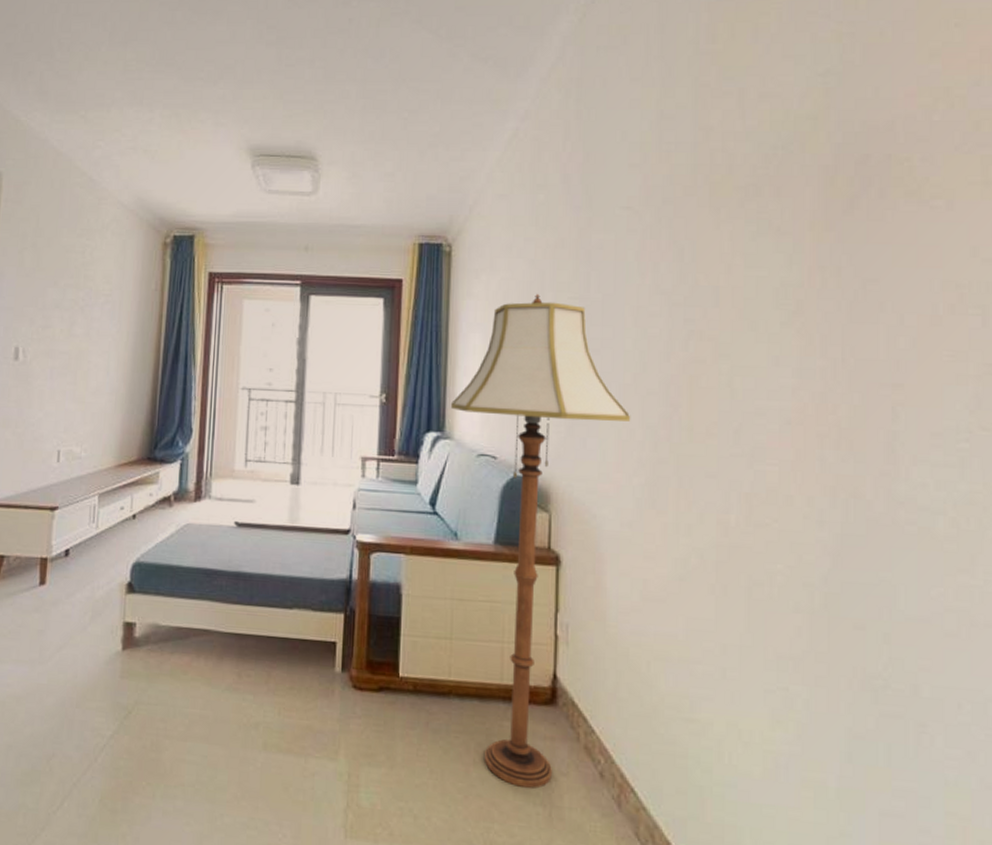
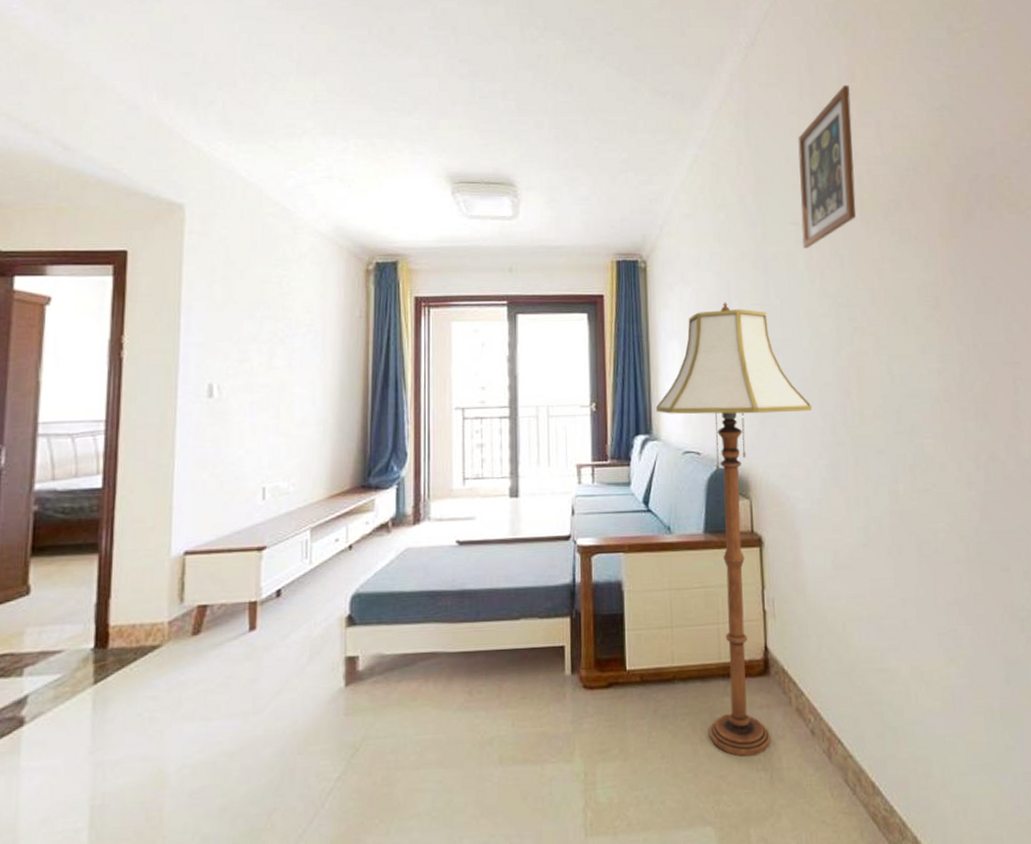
picture frame: none [634,47,710,237] -> present [798,85,856,248]

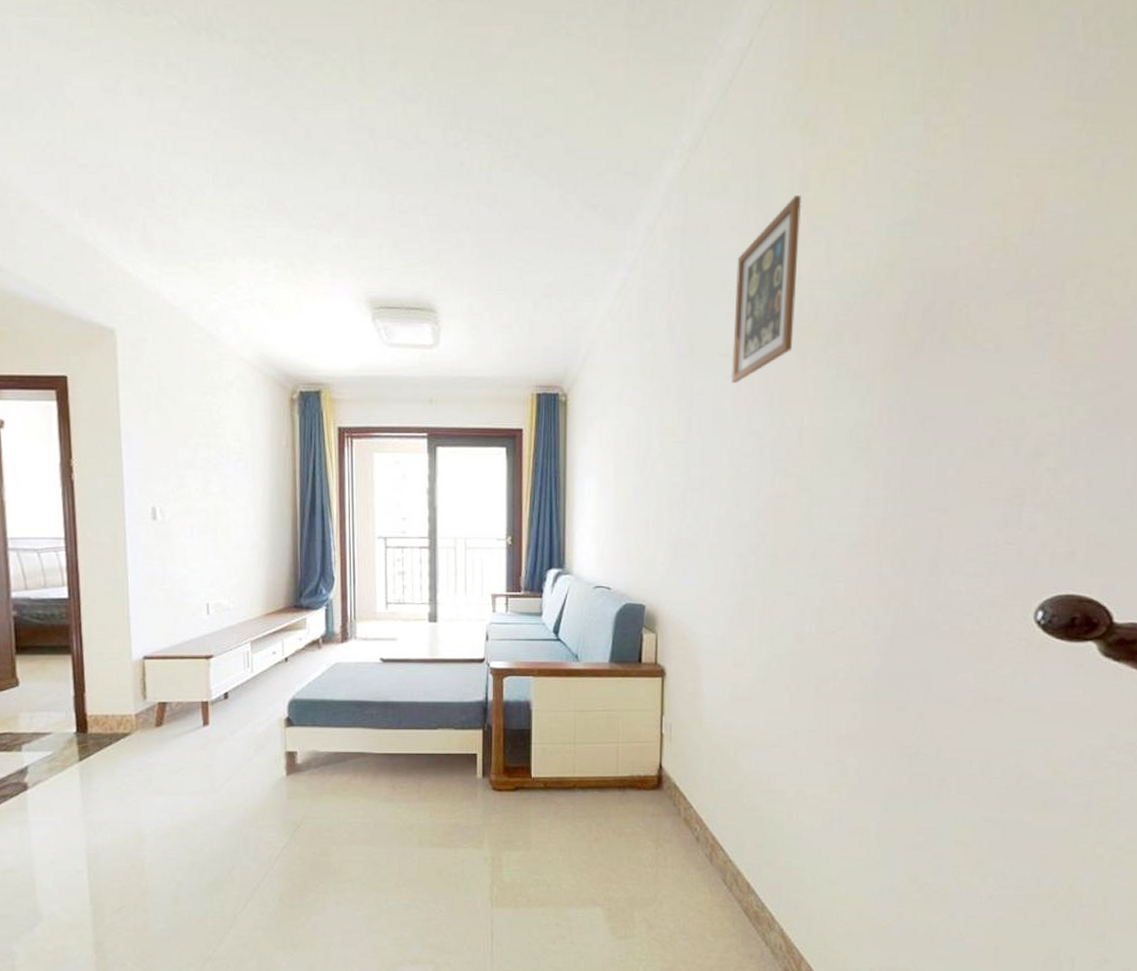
floor lamp: present [656,302,813,757] -> none [570,438,726,854]

